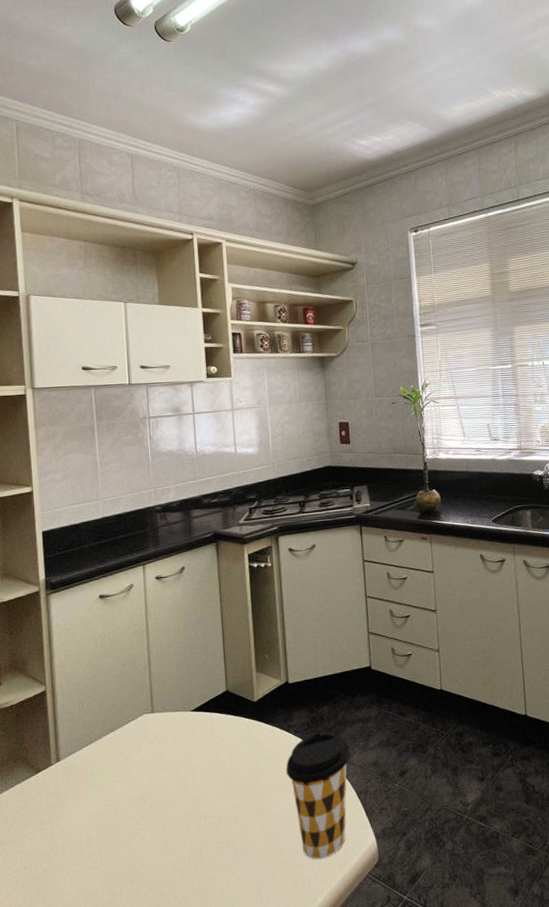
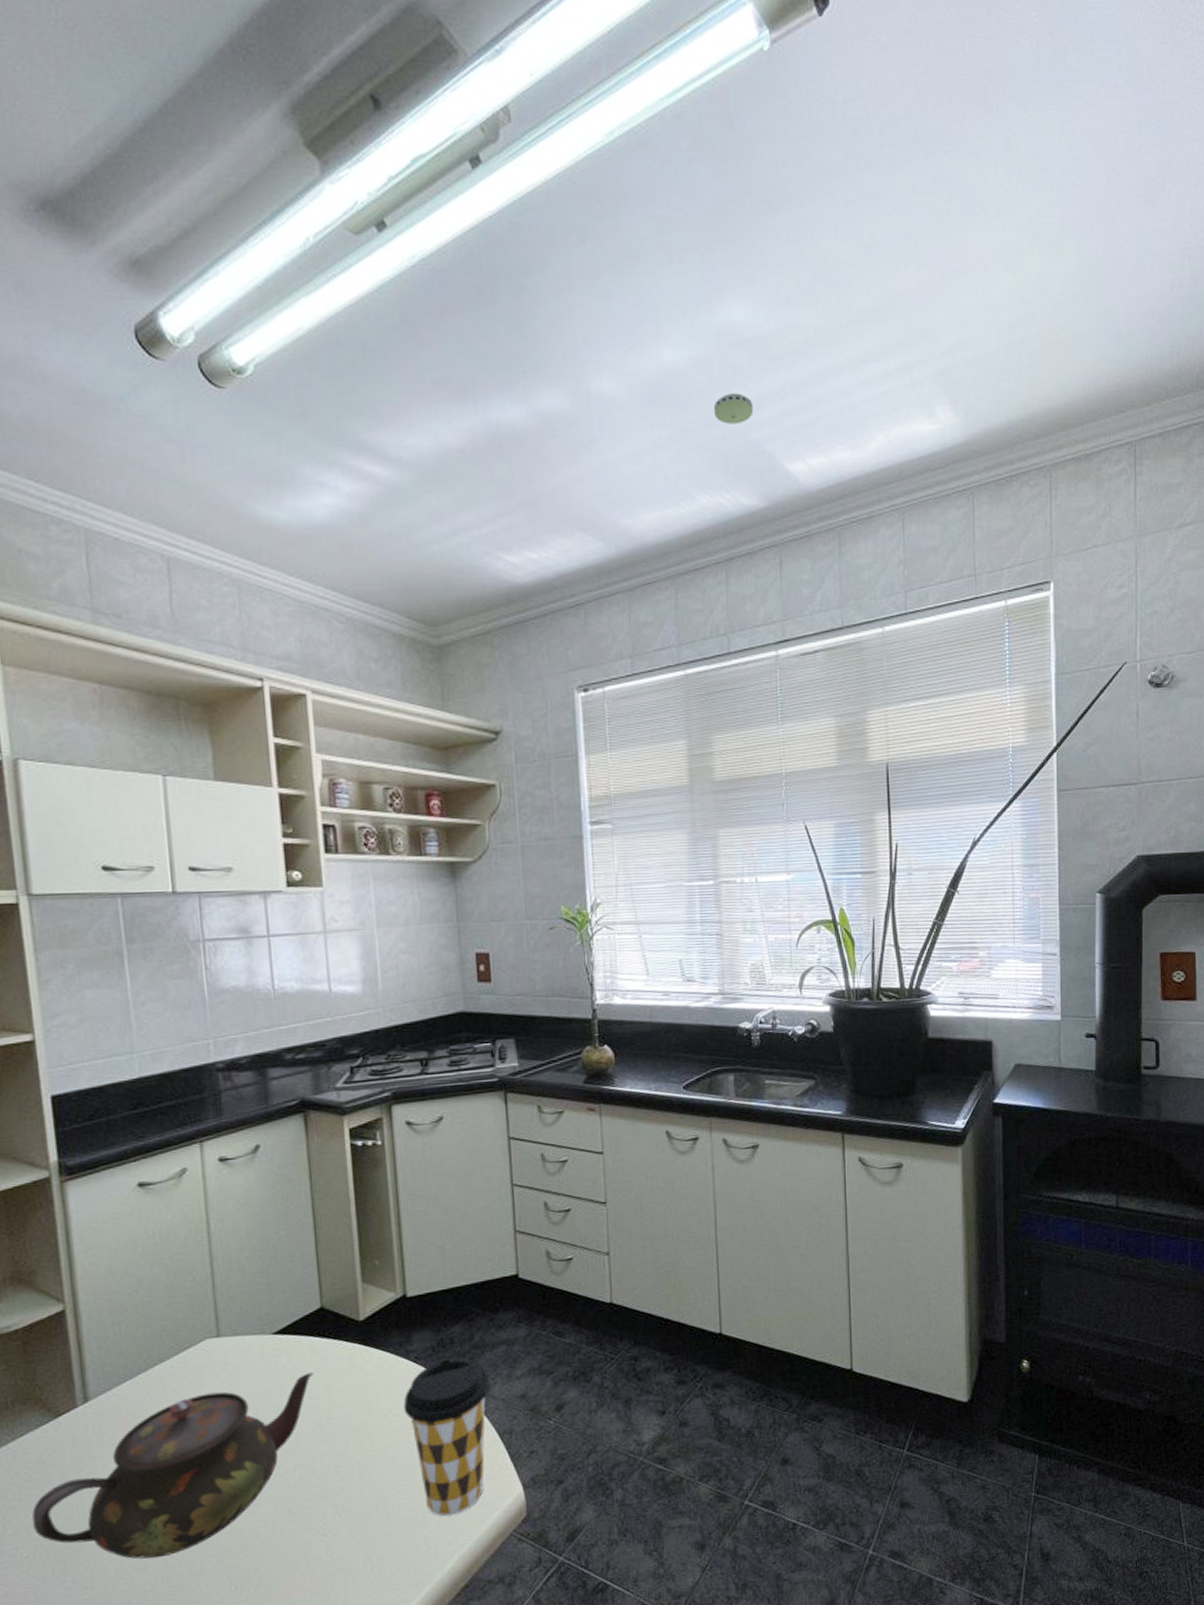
teapot: none [17,741,220,887] -> present [32,1372,314,1559]
smoke detector: none [503,20,532,42] -> present [713,393,754,425]

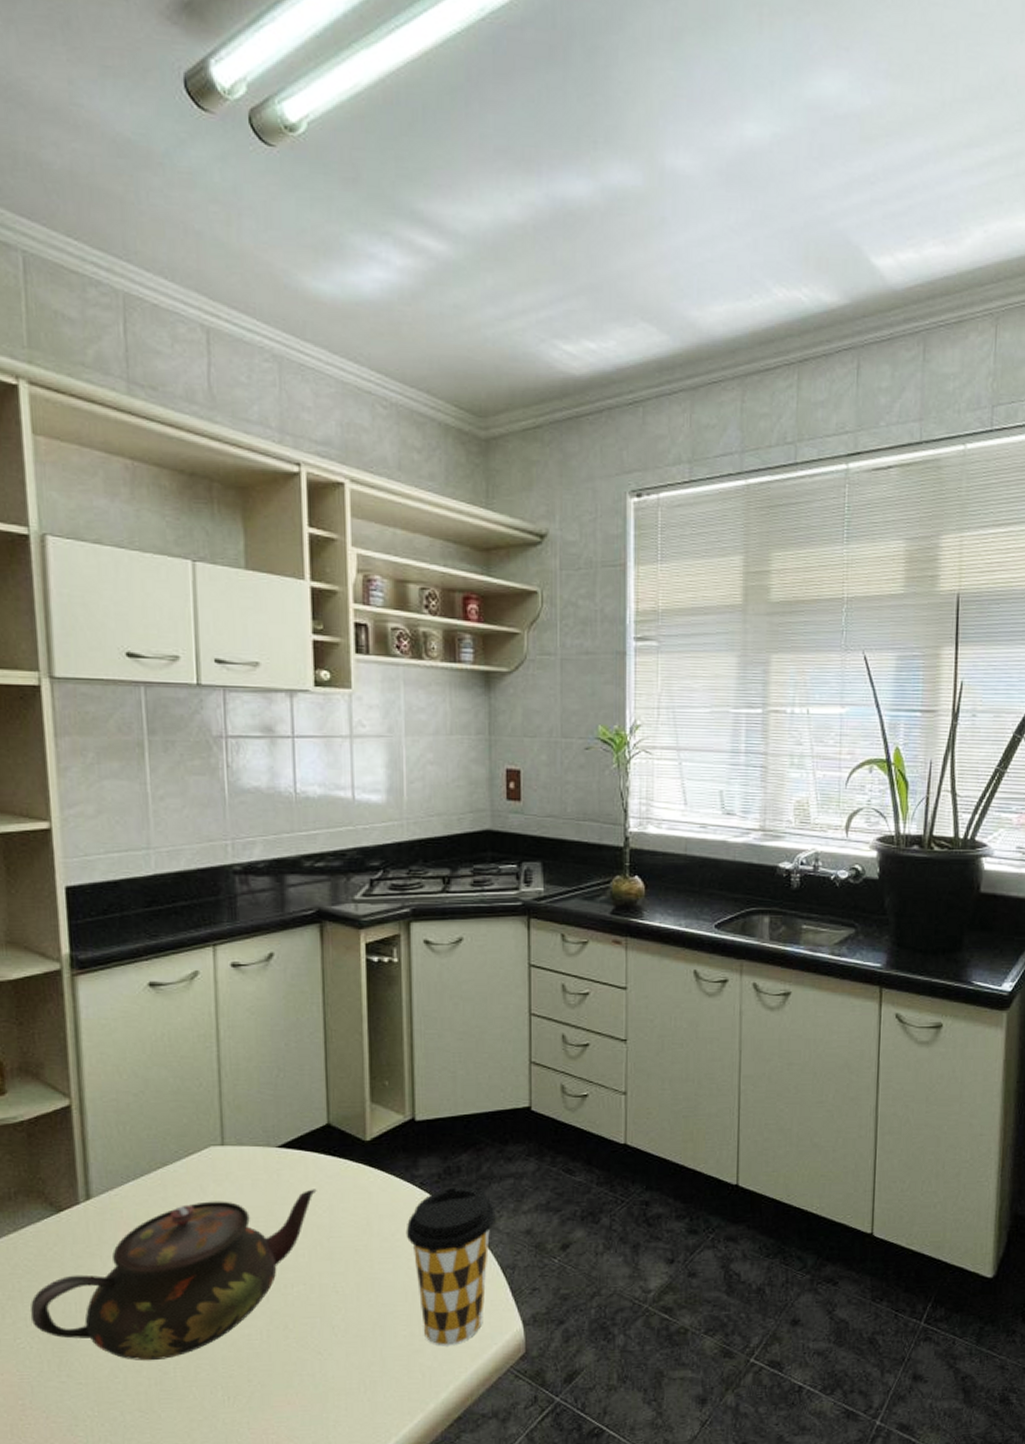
smoke detector: present [713,393,754,425] -> none [796,175,841,211]

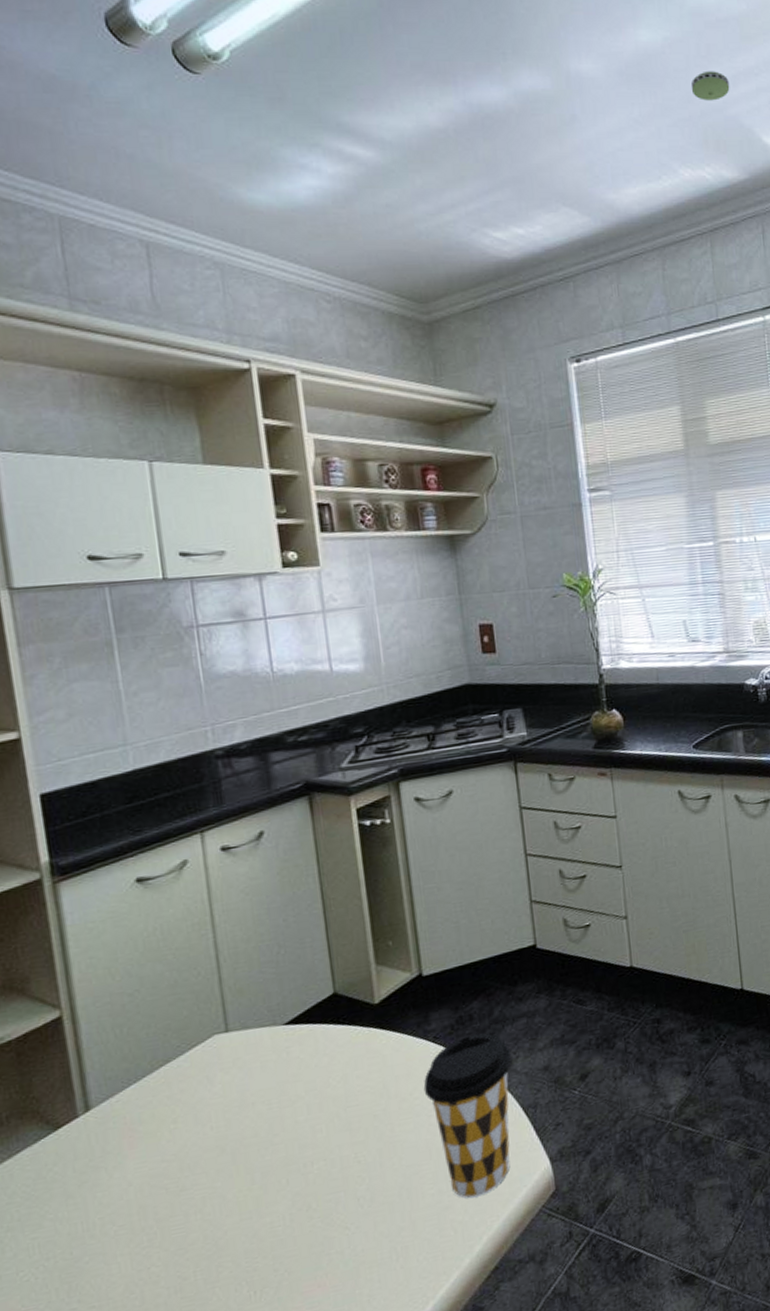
teapot: present [30,1189,317,1361] -> none [32,1060,329,1272]
smoke detector: none [796,175,841,211] -> present [691,71,730,101]

